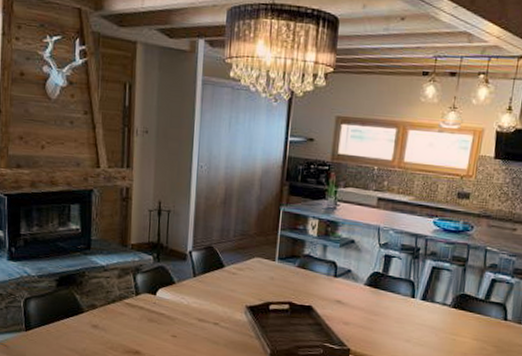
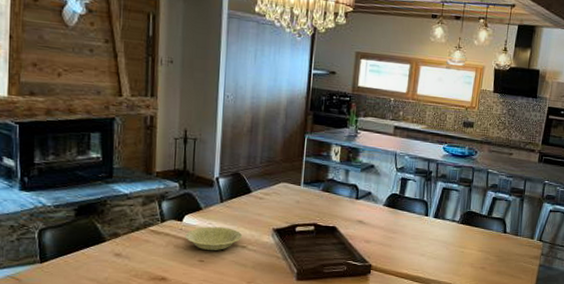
bowl: none [158,301,215,326] -> present [185,227,243,250]

